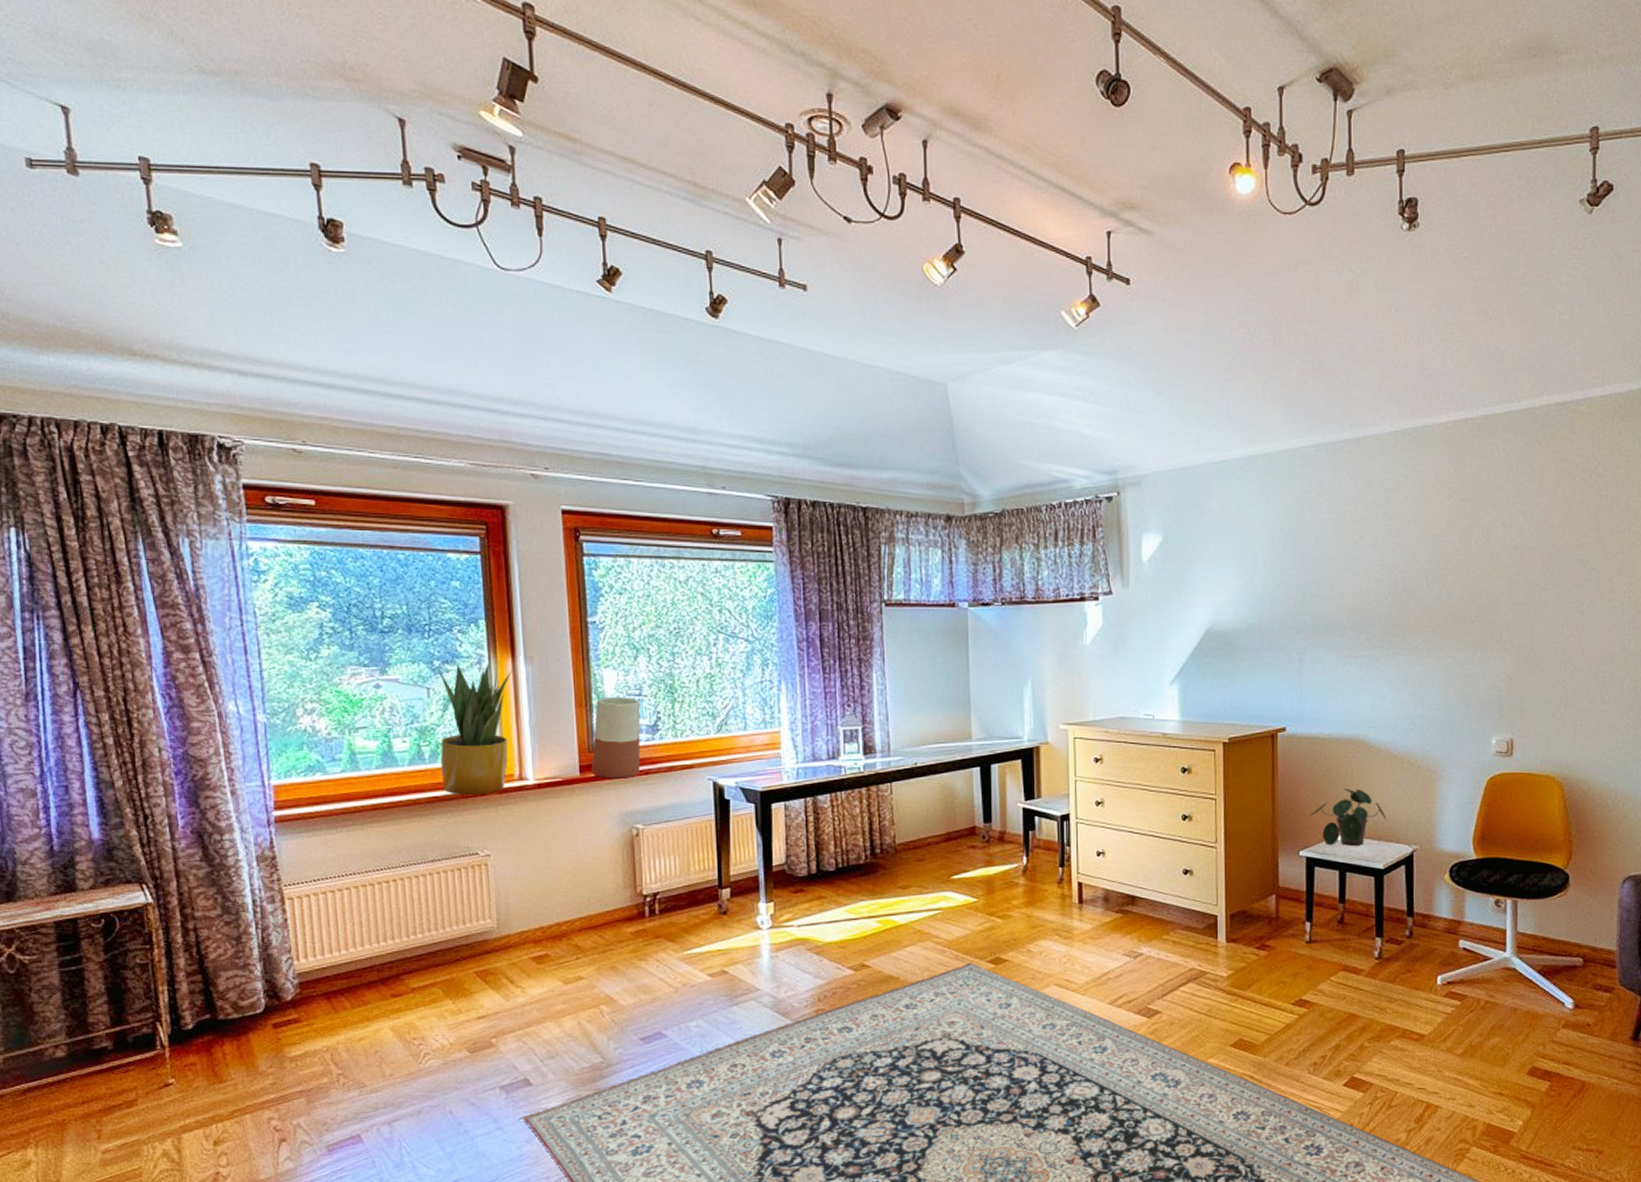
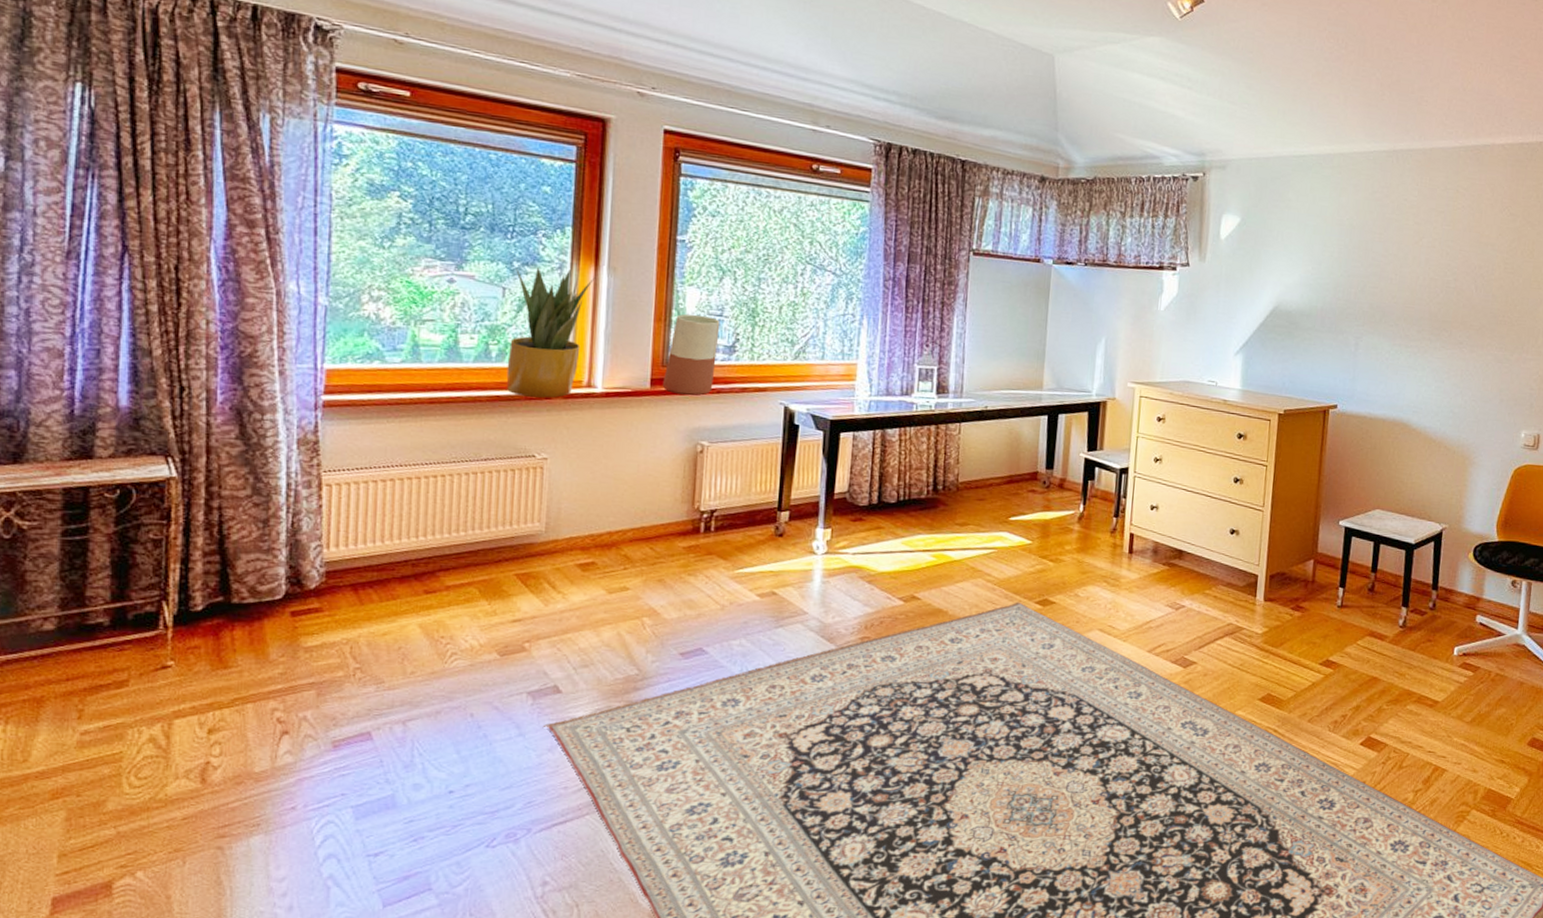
potted plant: present [1309,788,1386,846] -> none [1351,466,1421,520]

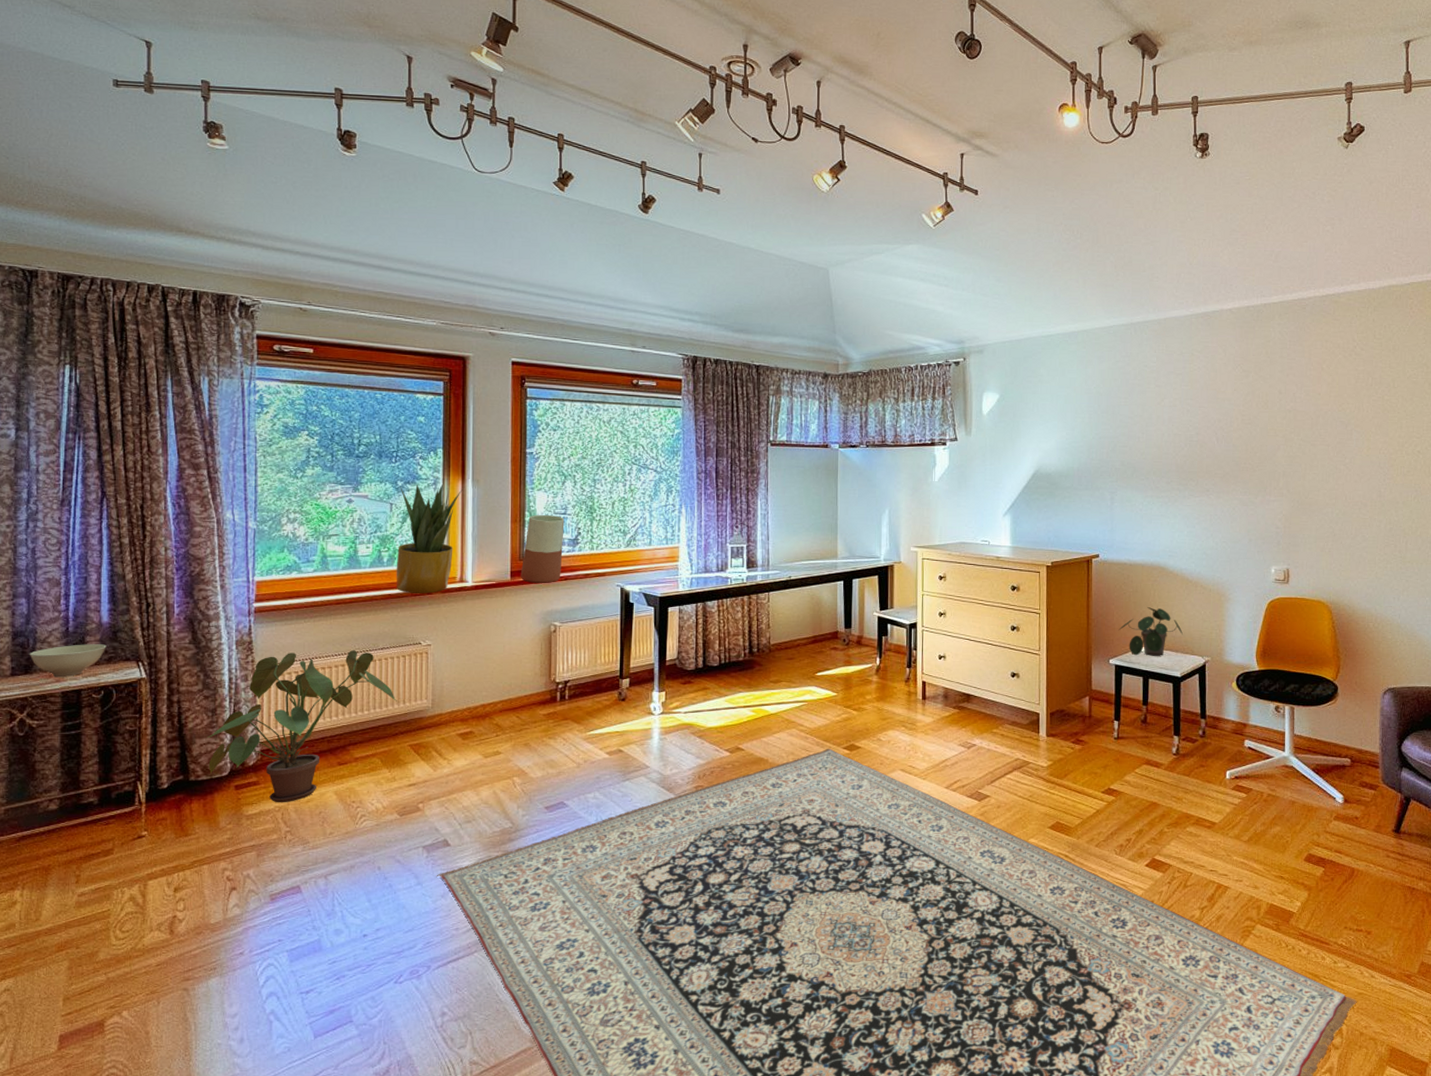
bowl: none [19,431,125,471] -> present [29,644,107,678]
house plant: none [255,457,503,635] -> present [206,650,398,803]
potted plant: none [1351,466,1421,520] -> present [1118,607,1183,656]

